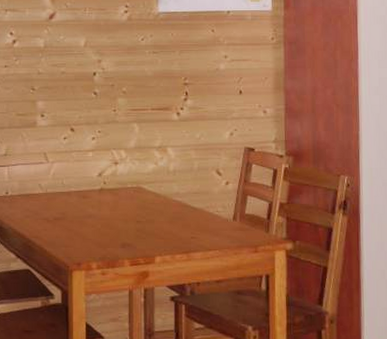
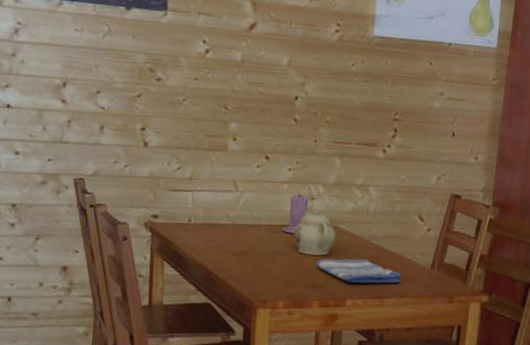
candle: none [91,156,113,198] -> present [282,190,309,234]
teapot: none [101,174,141,216] -> present [293,211,337,256]
dish towel: none [124,215,206,240] -> present [316,258,402,284]

